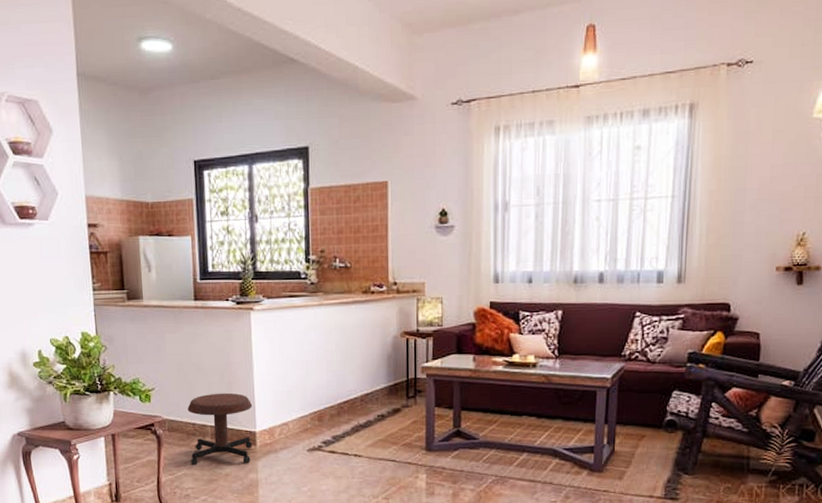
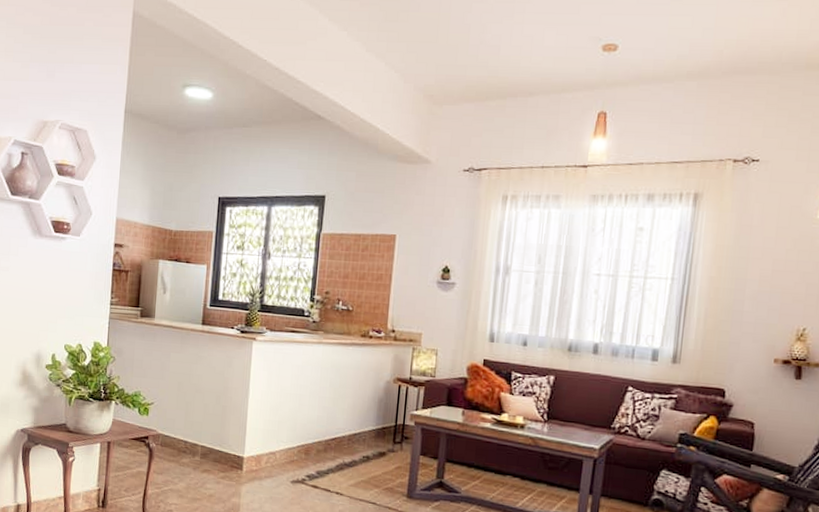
stool: present [187,392,253,465] -> none [178,414,244,487]

